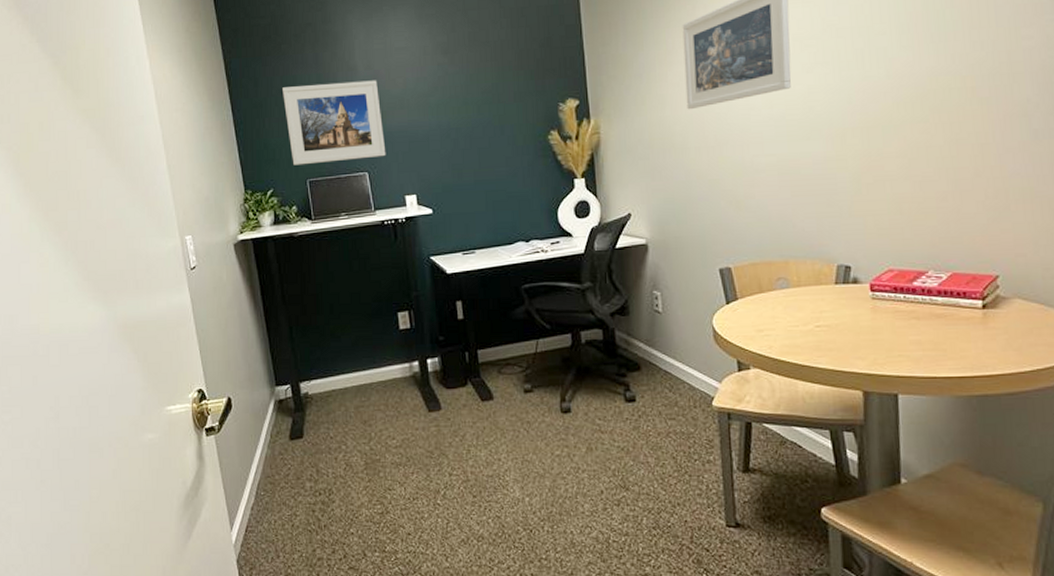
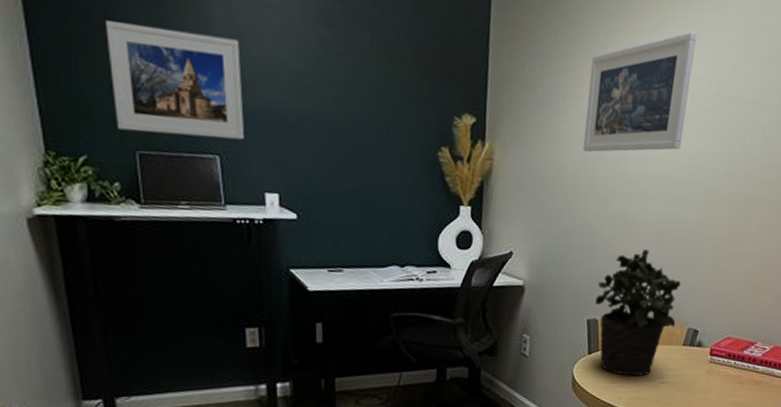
potted plant: none [724,190,822,323] -> present [595,248,681,377]

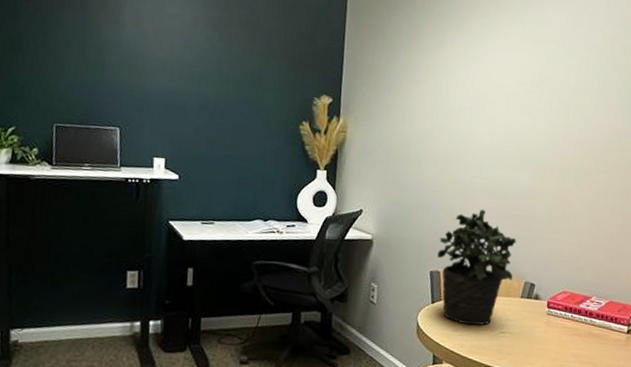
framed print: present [106,20,245,140] -> none [41,26,144,116]
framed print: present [583,31,697,153] -> none [424,30,521,127]

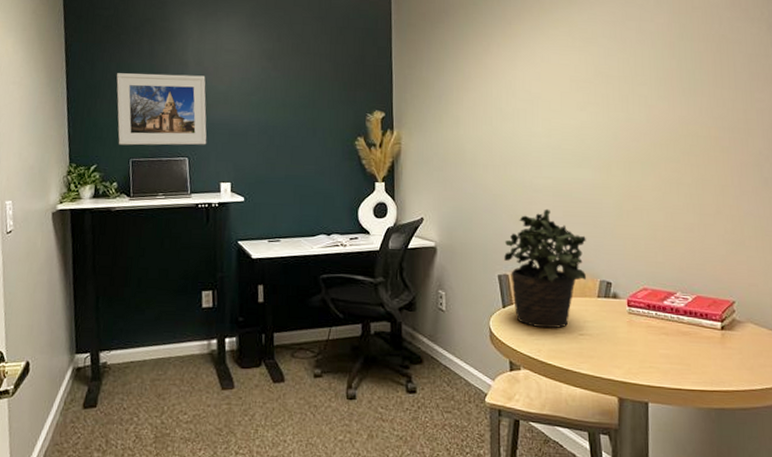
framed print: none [41,26,144,116] -> present [116,73,207,146]

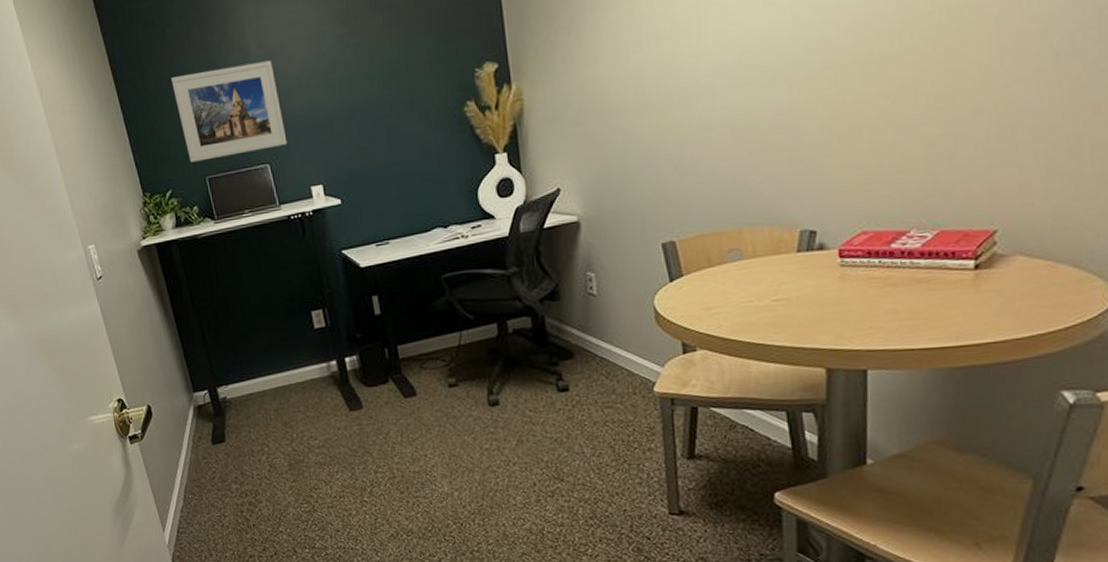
potted plant: present [504,209,587,329] -> none [667,149,782,300]

